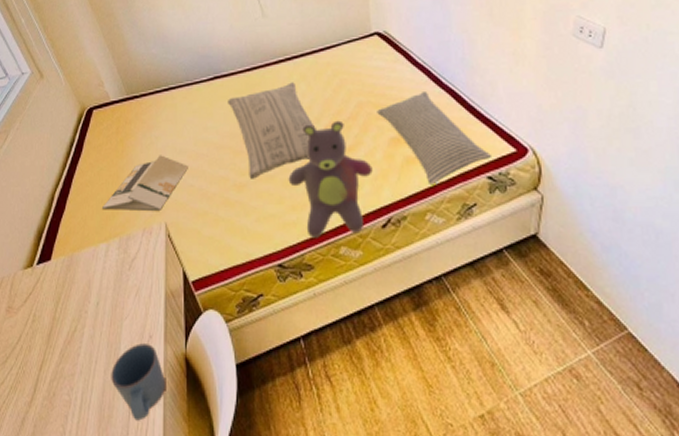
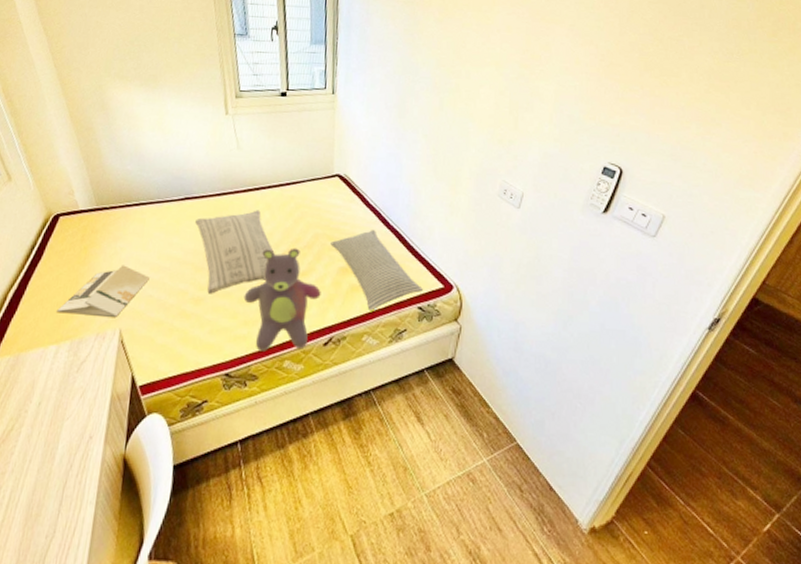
mug: present [111,343,166,421] -> none [43,443,101,519]

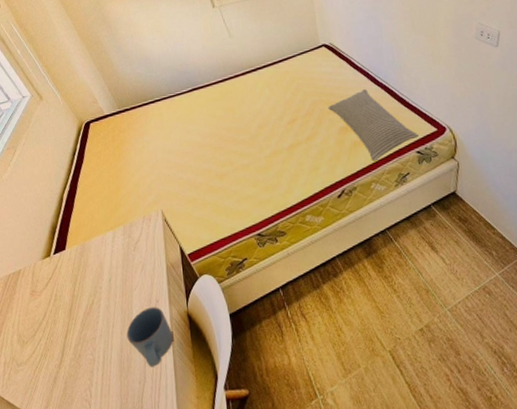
mug: none [43,443,101,519] -> present [126,307,174,367]
brochure: present [56,265,150,317] -> none [105,156,177,205]
pillow: present [195,210,275,294] -> none [206,89,280,169]
stuffed bear: present [243,248,321,351] -> none [260,117,328,211]

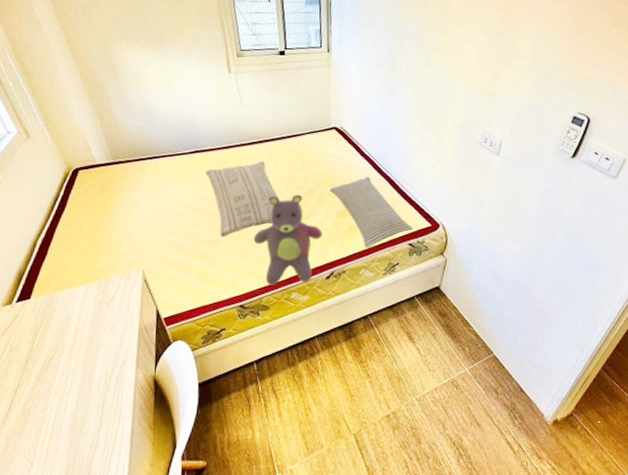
mug: present [126,307,174,367] -> none [84,368,136,431]
pillow: none [206,89,280,169] -> present [206,161,280,237]
stuffed bear: none [260,117,328,211] -> present [253,194,323,285]

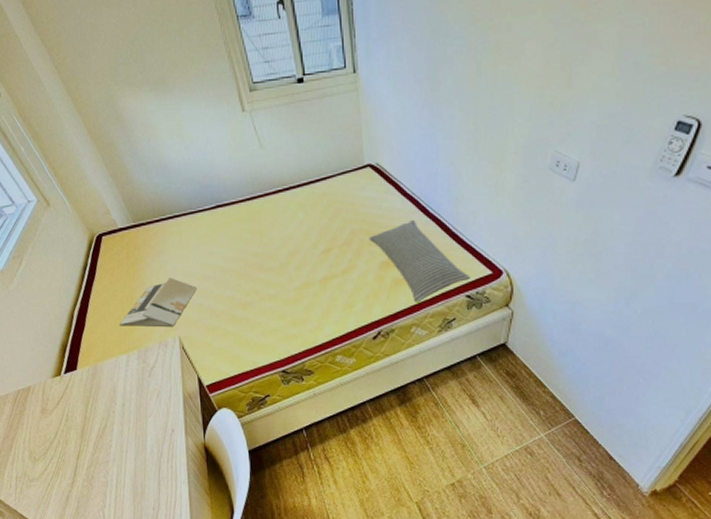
brochure: none [82,213,167,259] -> present [118,277,197,326]
pillow: present [206,161,280,237] -> none [230,211,314,298]
stuffed bear: present [253,194,323,285] -> none [289,246,365,348]

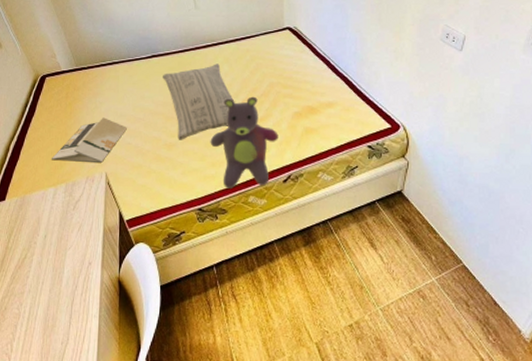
pillow: none [230,211,314,298] -> present [163,64,235,140]
stuffed bear: none [289,246,365,348] -> present [210,96,279,189]
pillow: present [369,220,471,303] -> none [285,77,373,151]

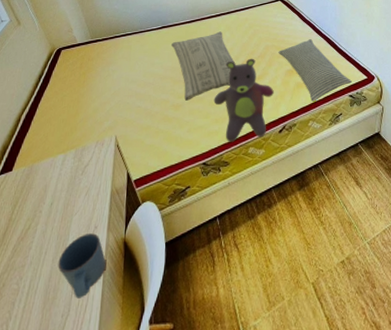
brochure: present [51,117,127,163] -> none [62,84,137,128]
mug: none [55,268,102,329] -> present [58,233,107,299]
pillow: none [285,77,373,151] -> present [278,39,353,102]

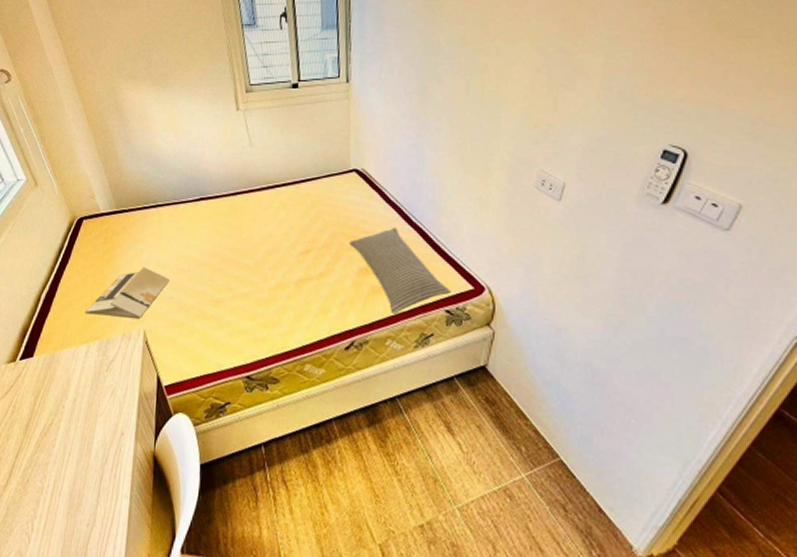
mug: present [58,233,107,299] -> none [82,439,134,510]
brochure: none [62,84,137,128] -> present [84,267,169,318]
pillow: present [171,31,236,101] -> none [211,209,292,296]
stuffed bear: present [214,58,274,142] -> none [262,248,341,355]

